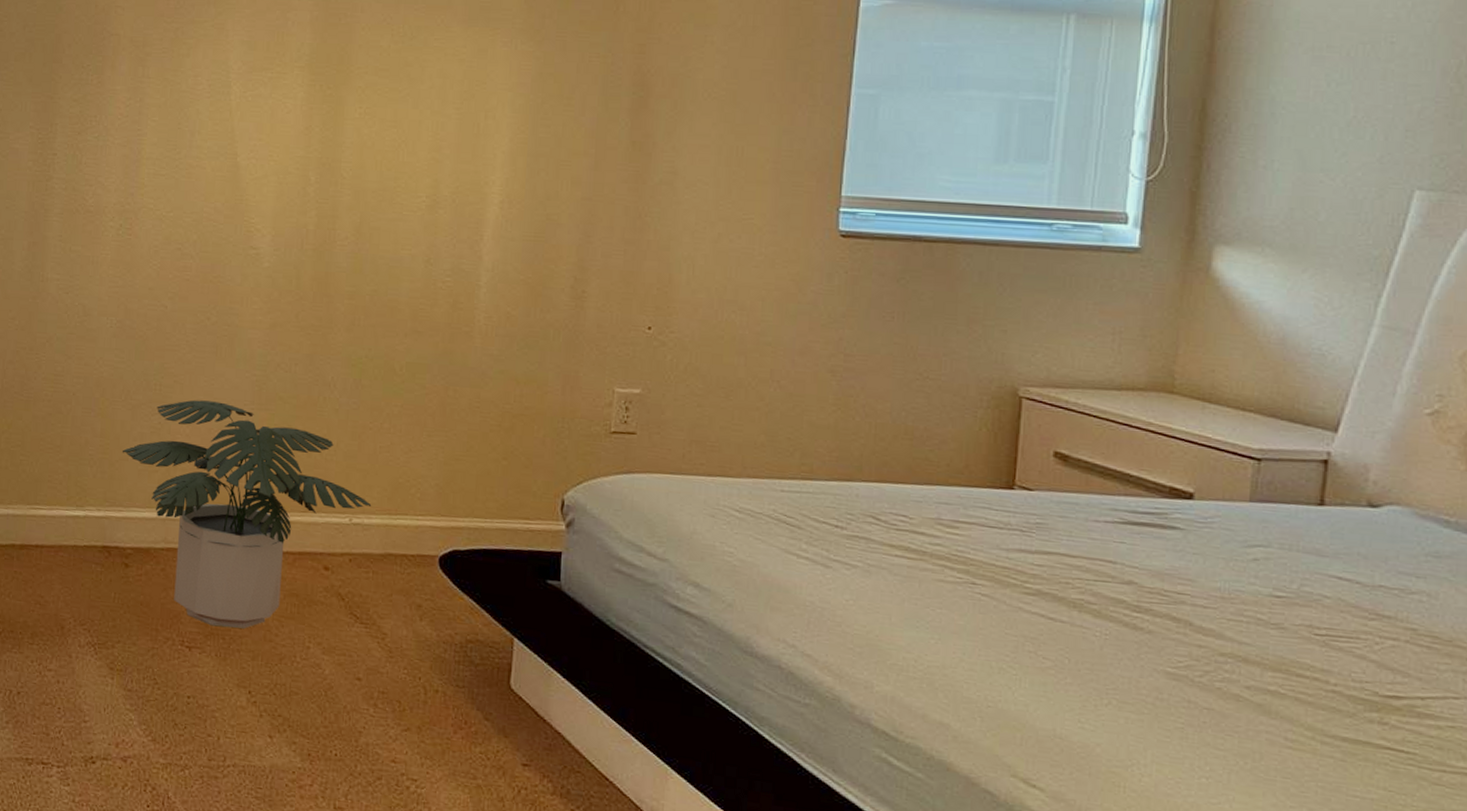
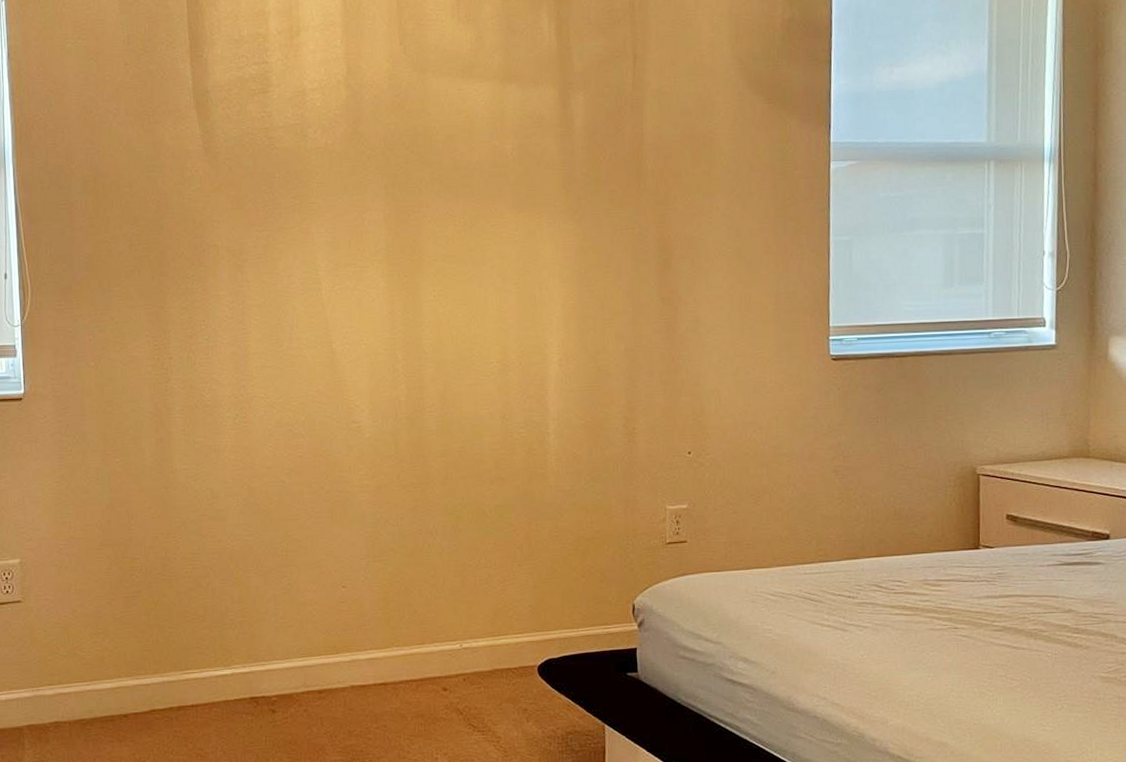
potted plant: present [123,399,372,629] -> none [259,559,478,753]

